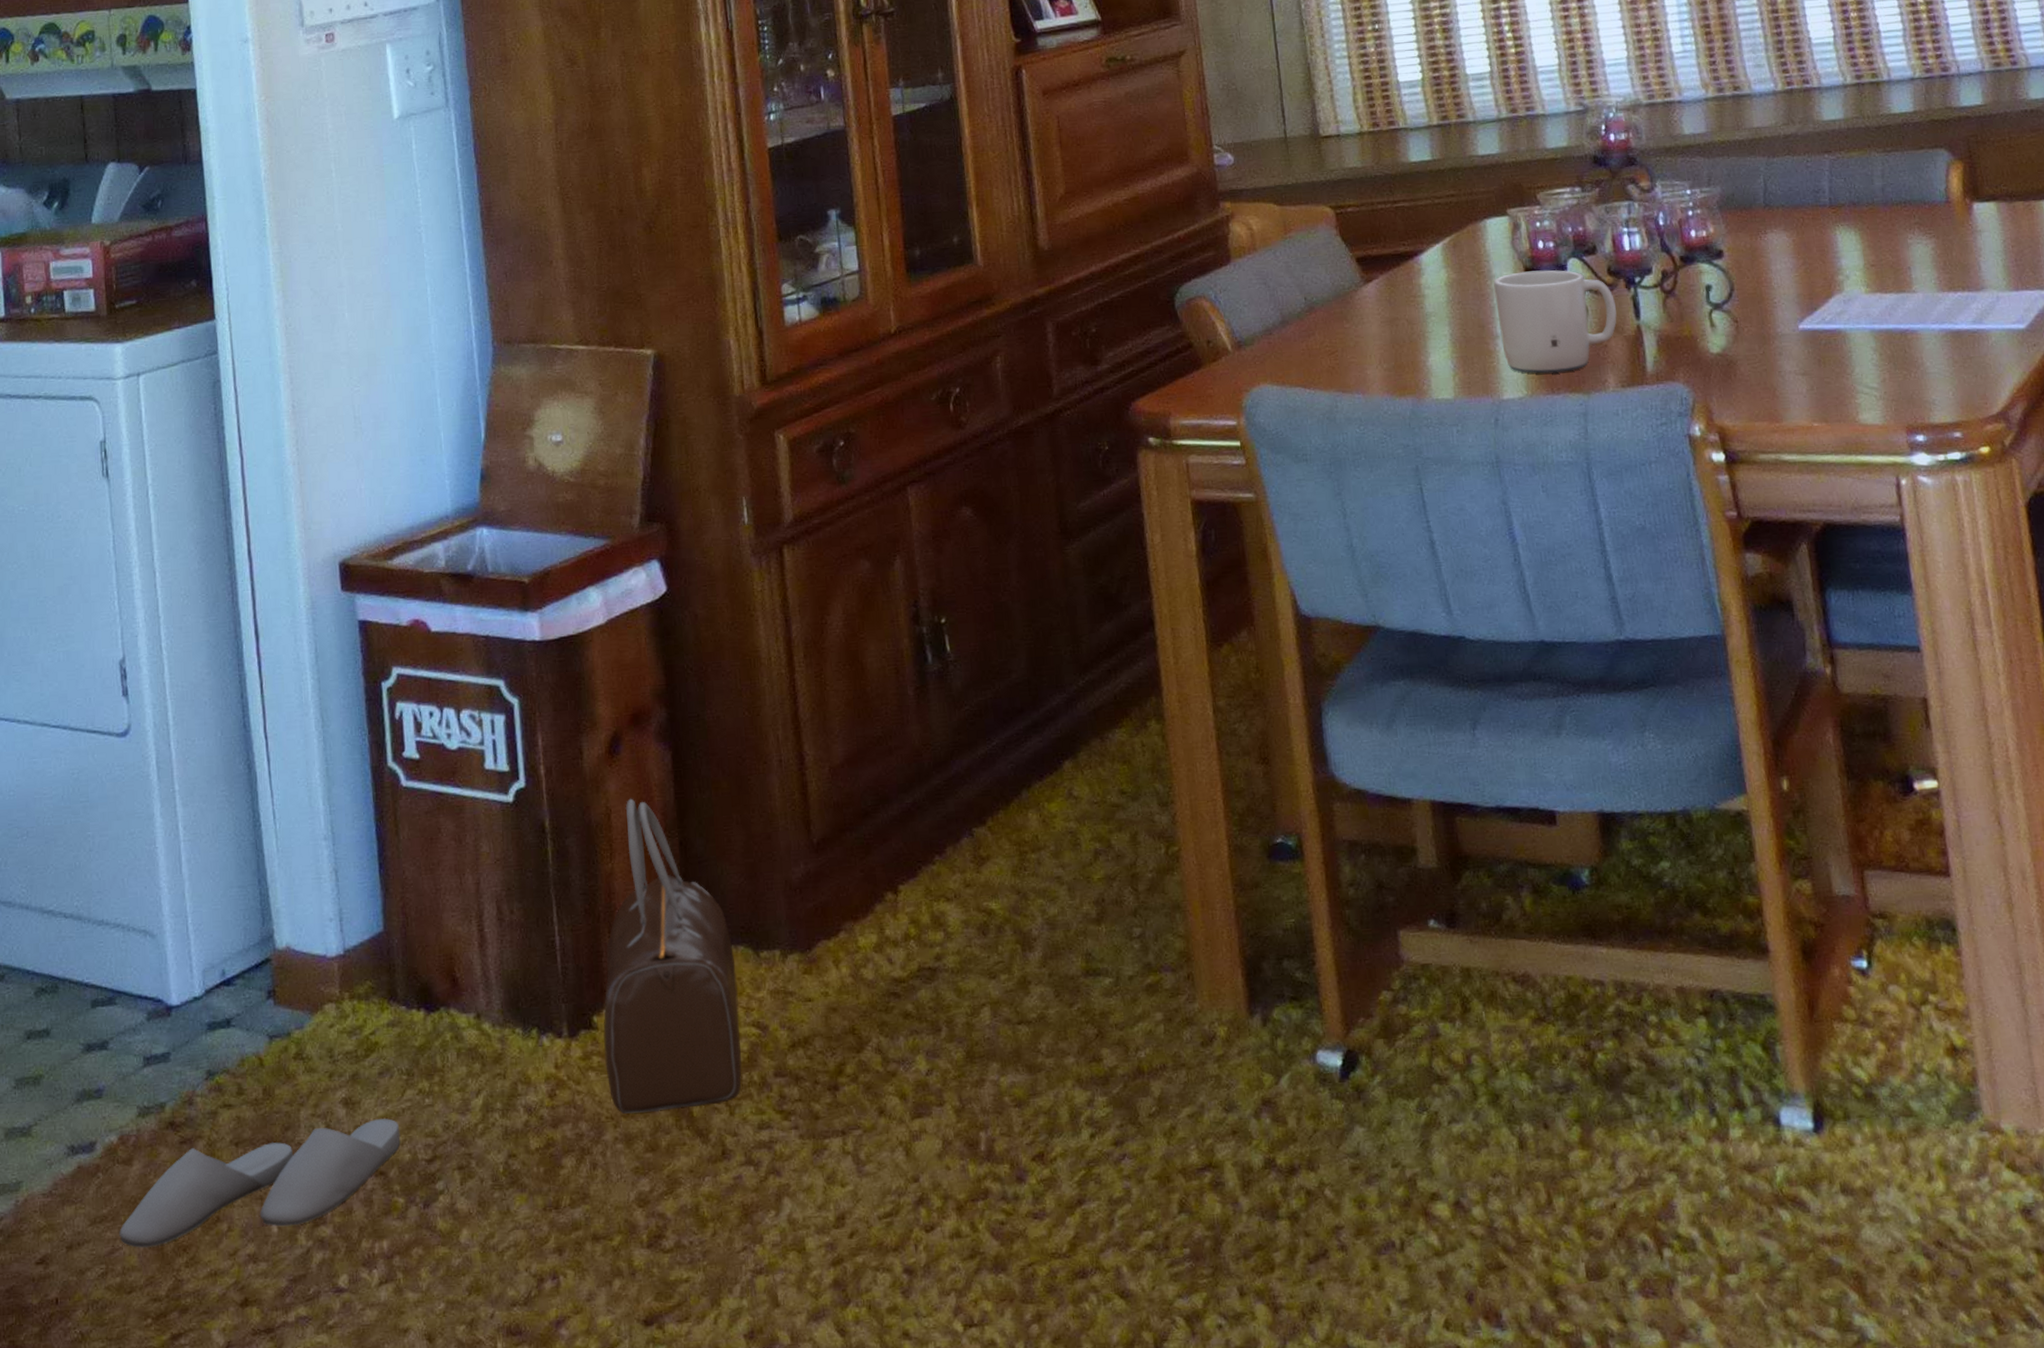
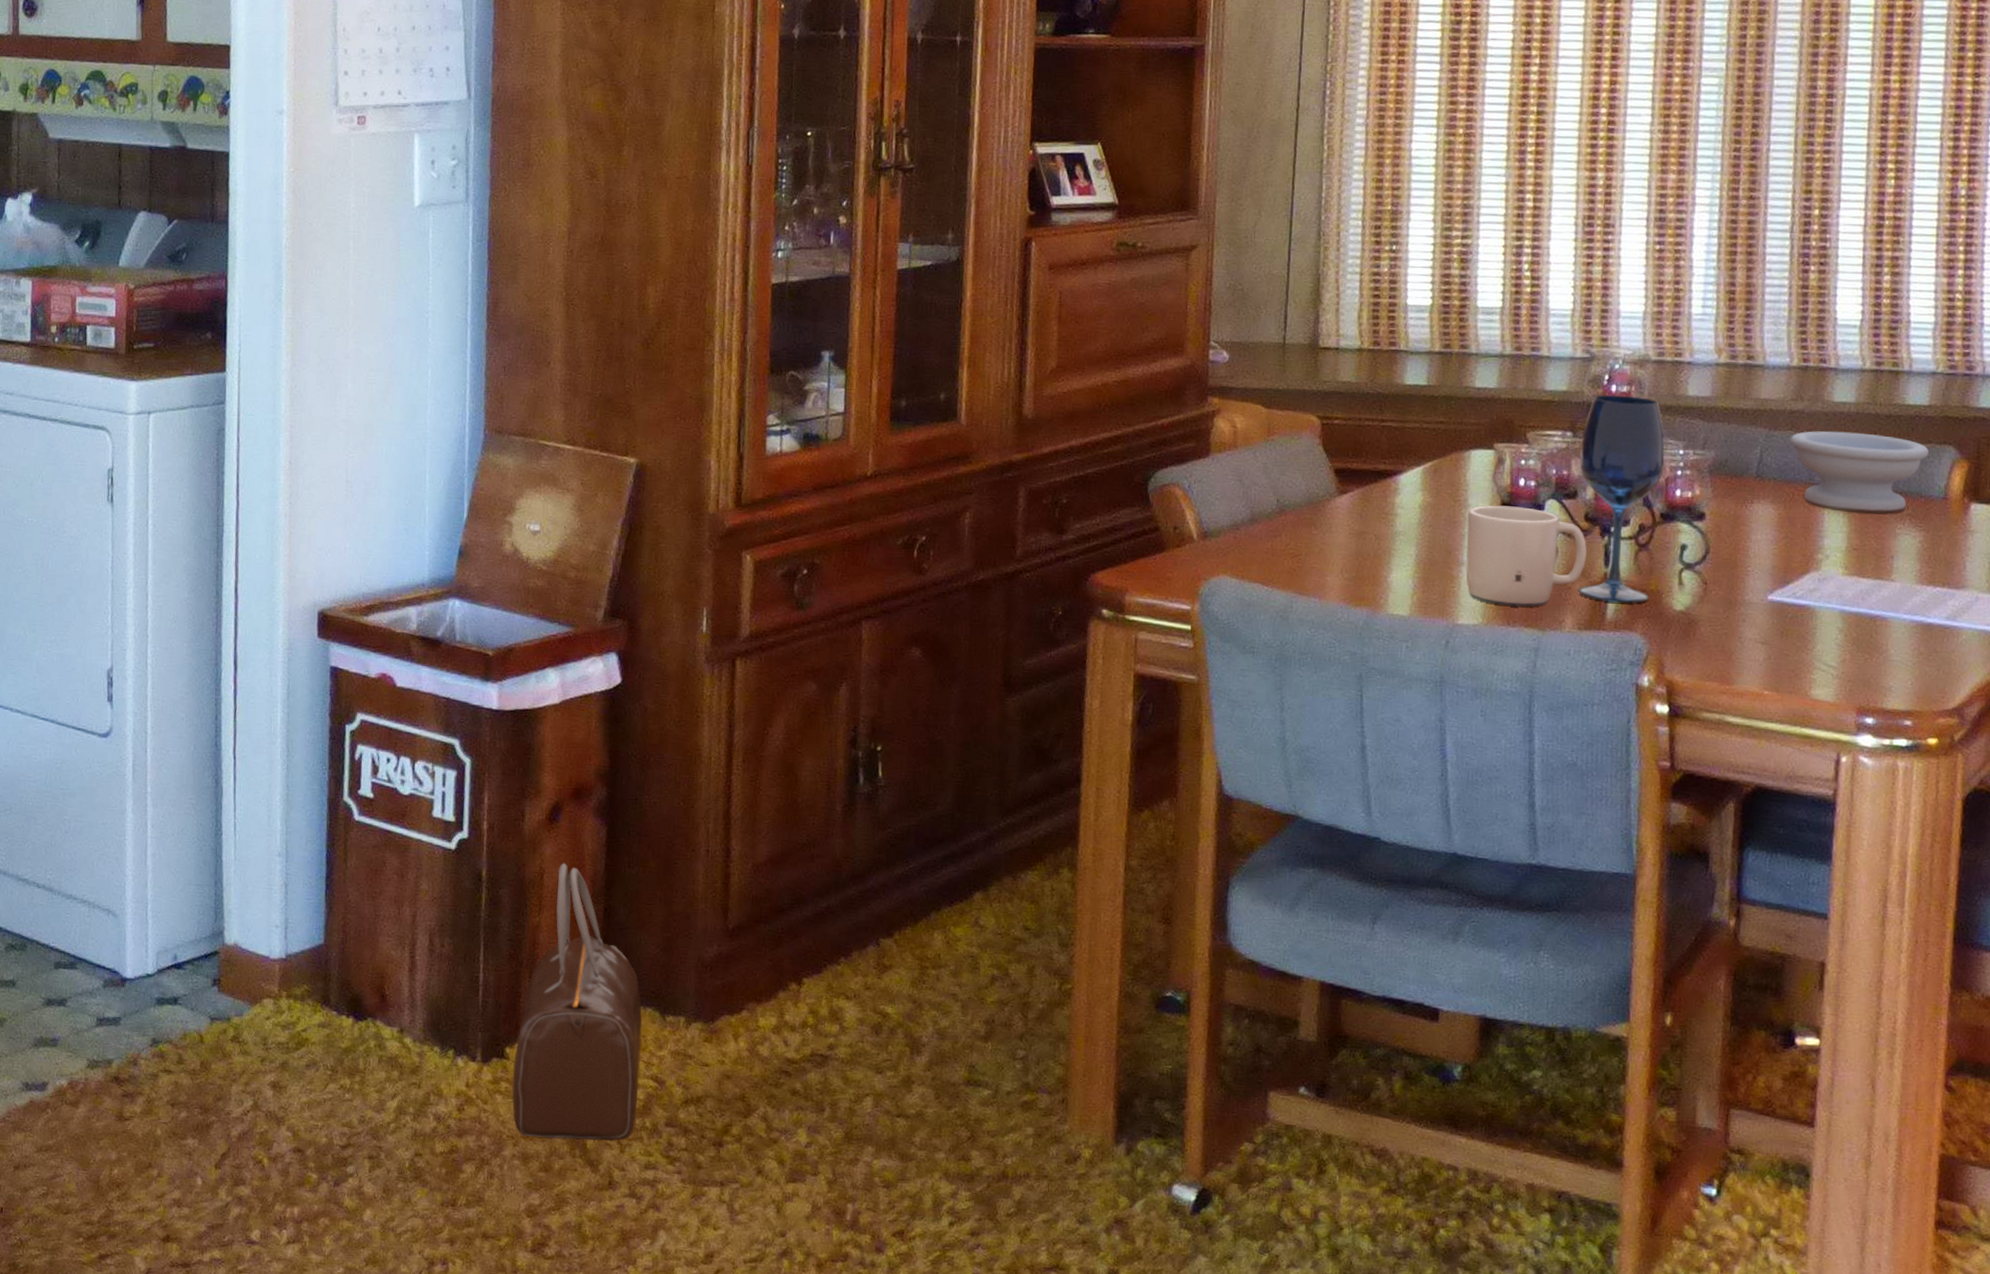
slippers: present [119,1118,401,1248] -> none [61,1102,320,1182]
wineglass: none [1590,142,1686,355] -> present [1577,394,1665,604]
bowl: none [1789,147,1923,230] -> present [1790,431,1929,515]

